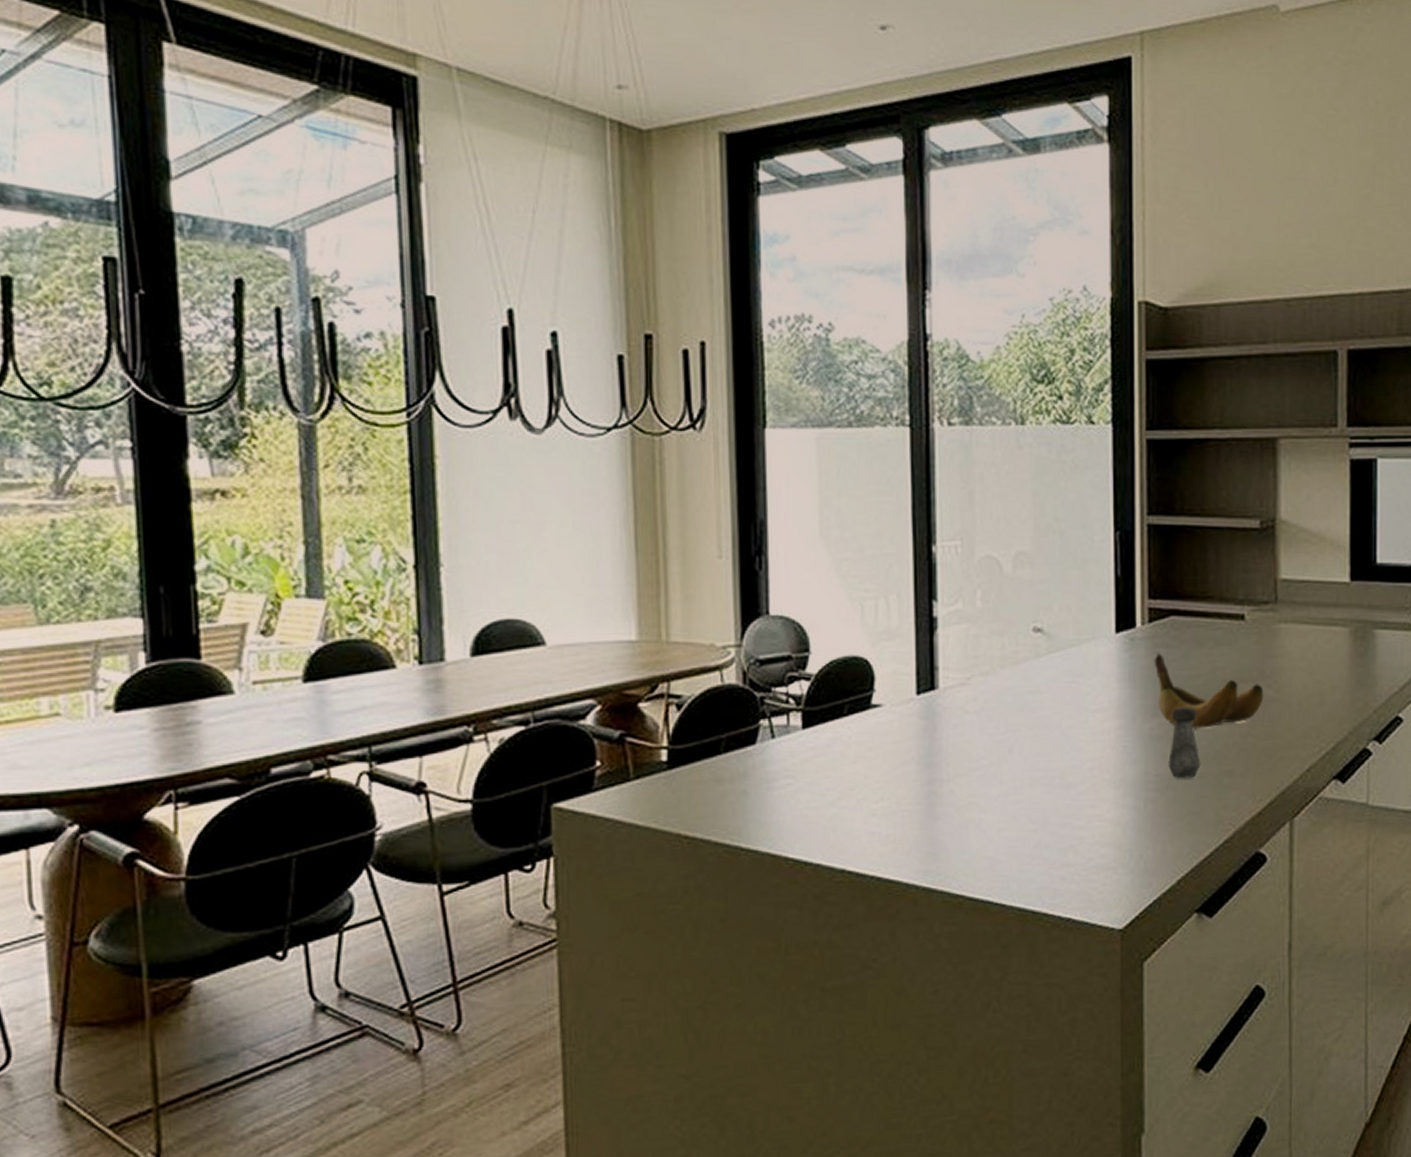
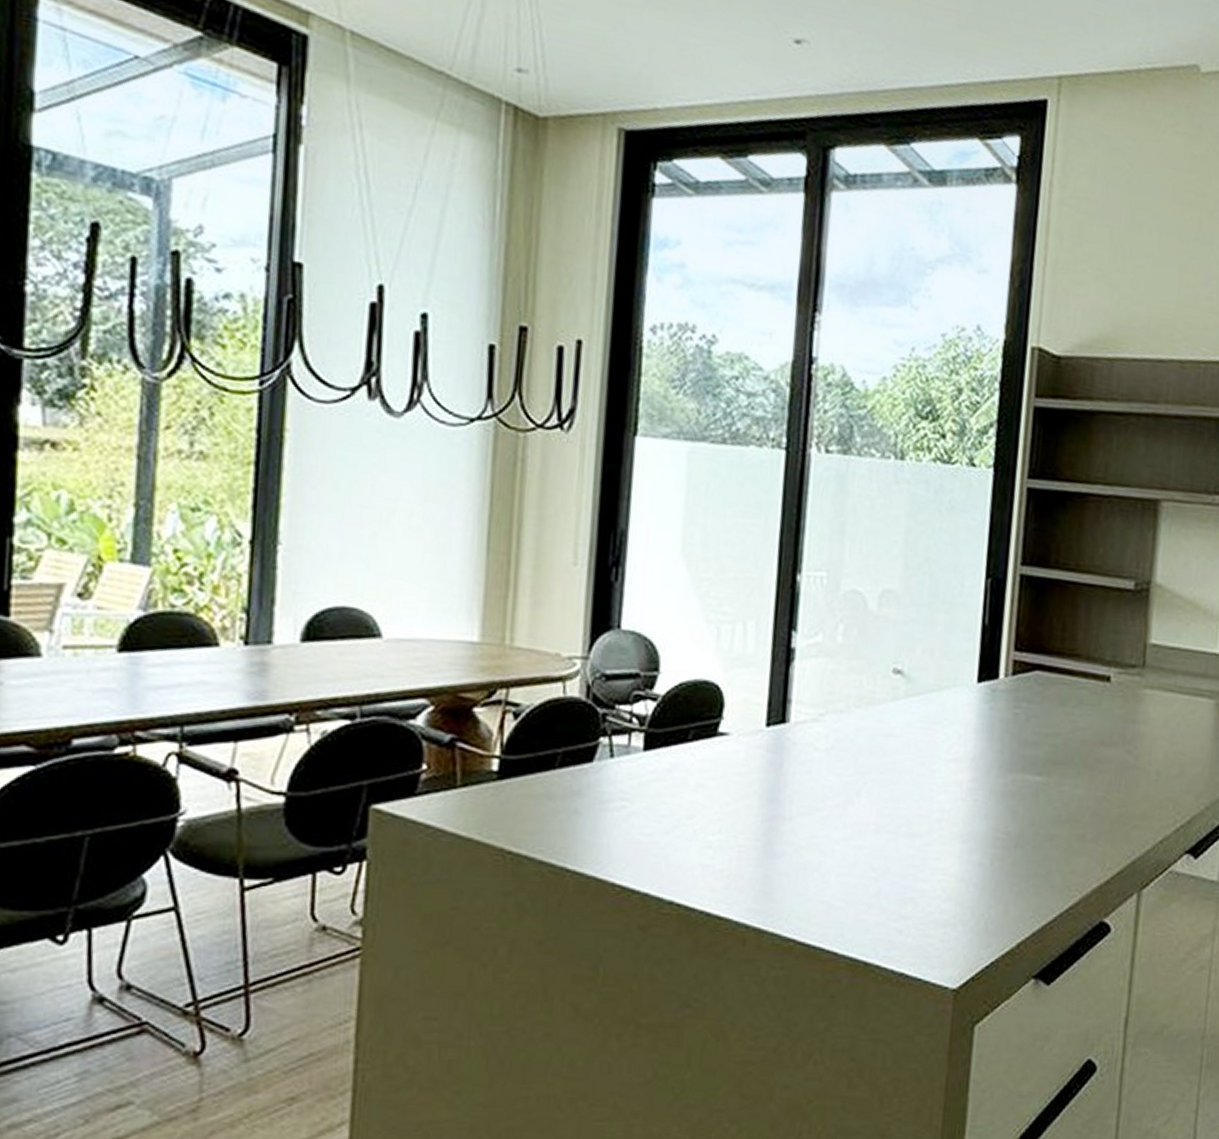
banana: present [1154,653,1264,730] -> none [1013,707,1123,790]
salt shaker: present [1168,707,1201,779] -> none [1019,765,1053,840]

